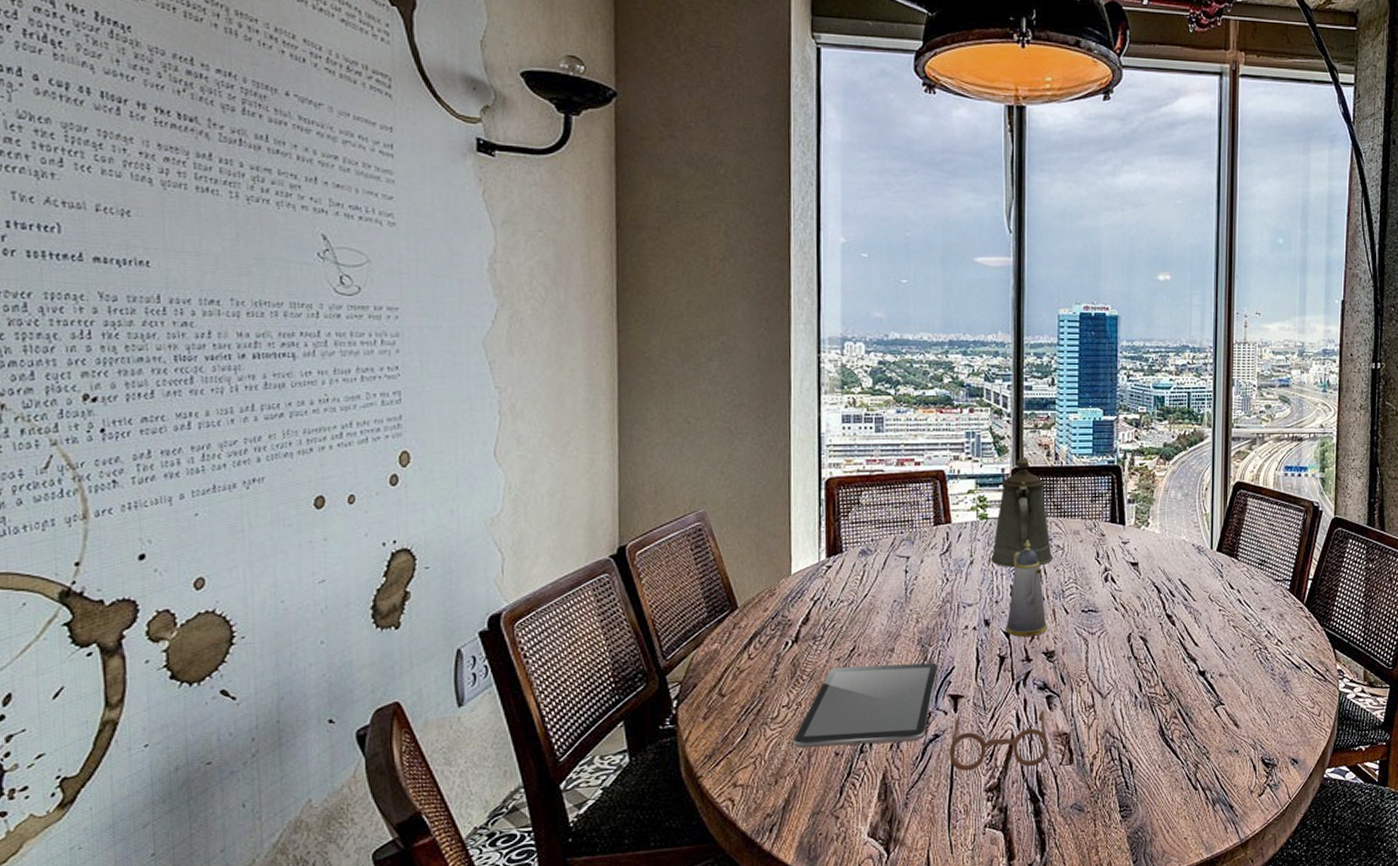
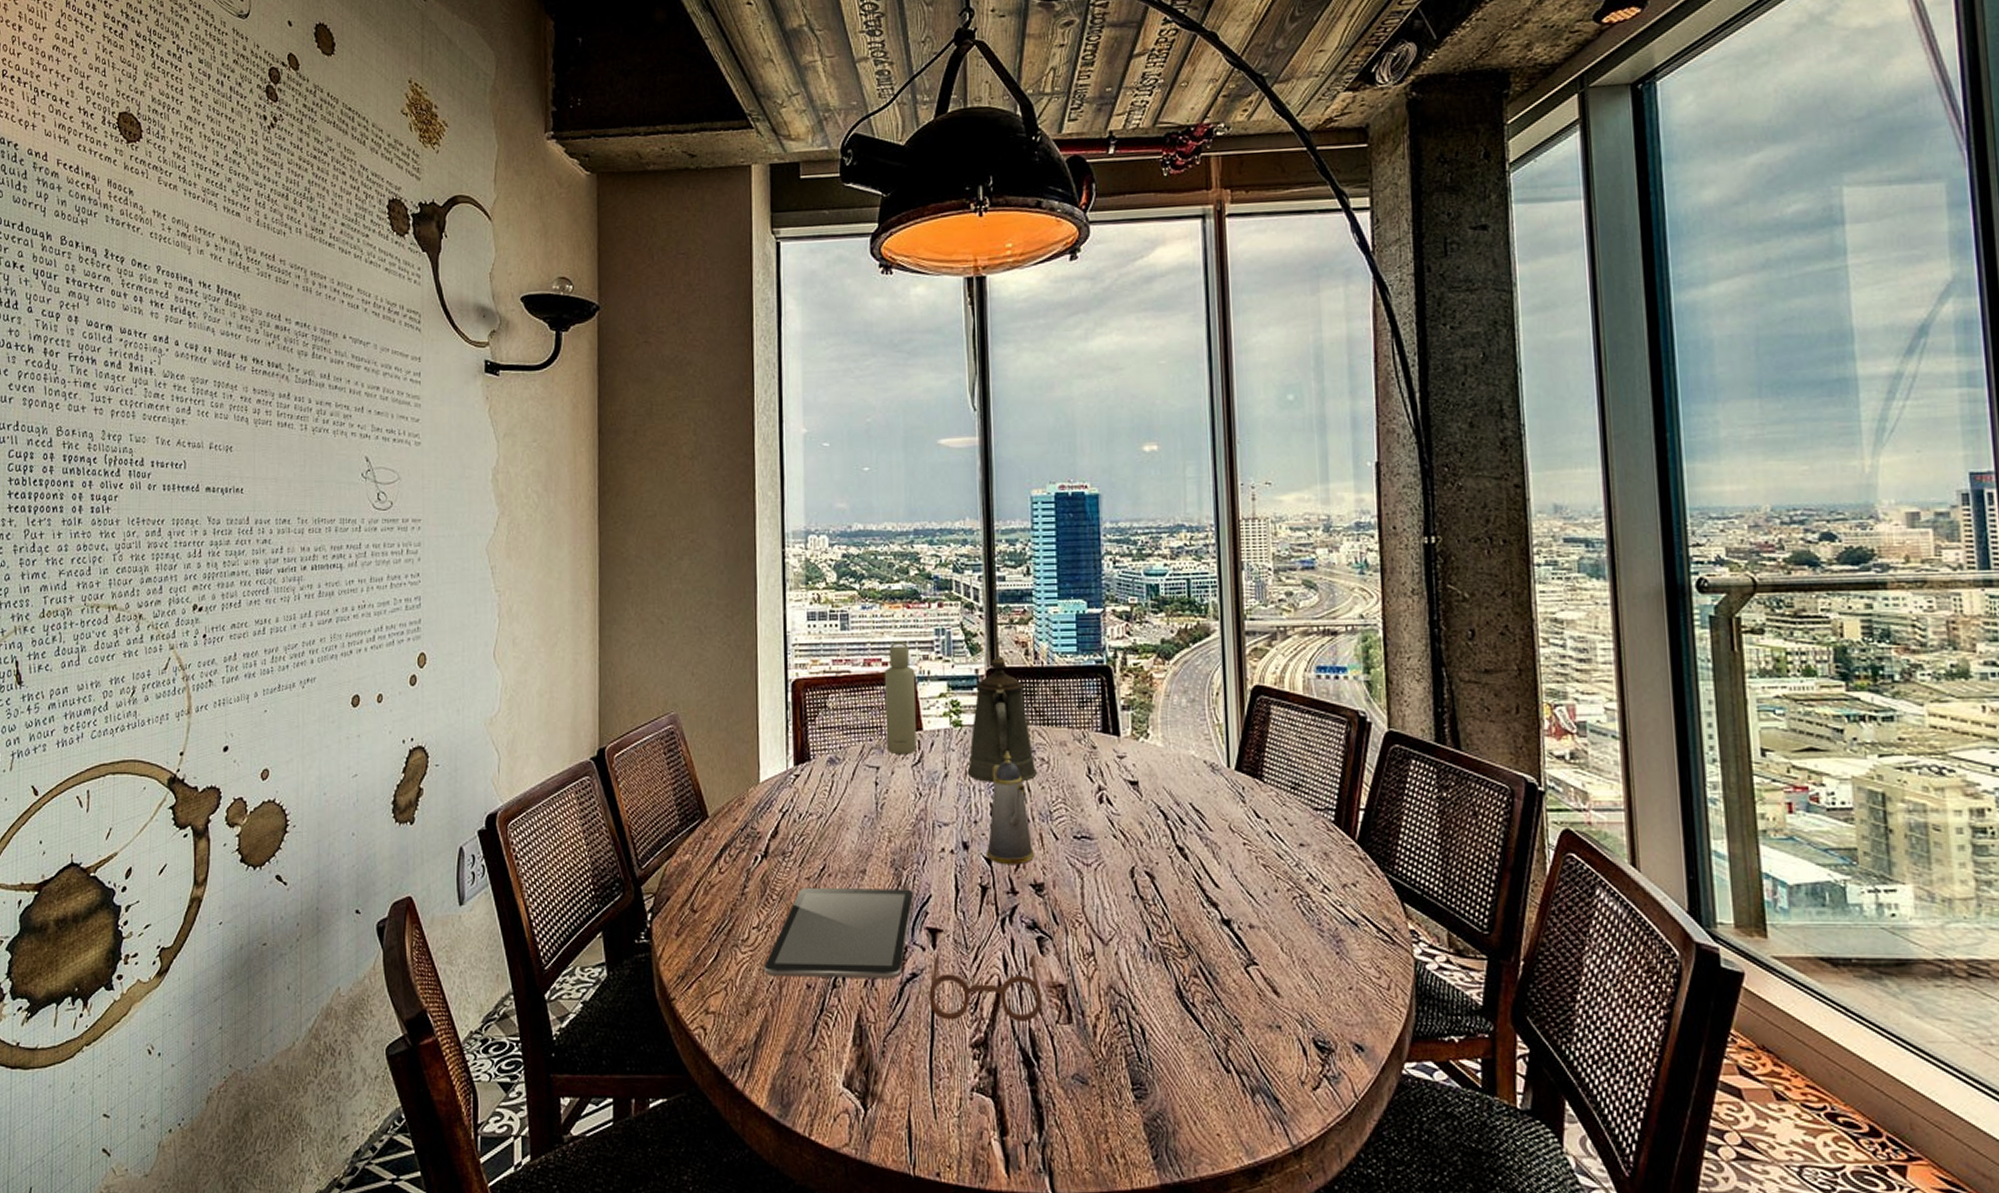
bottle: none [916,443,946,544] -> present [884,641,917,754]

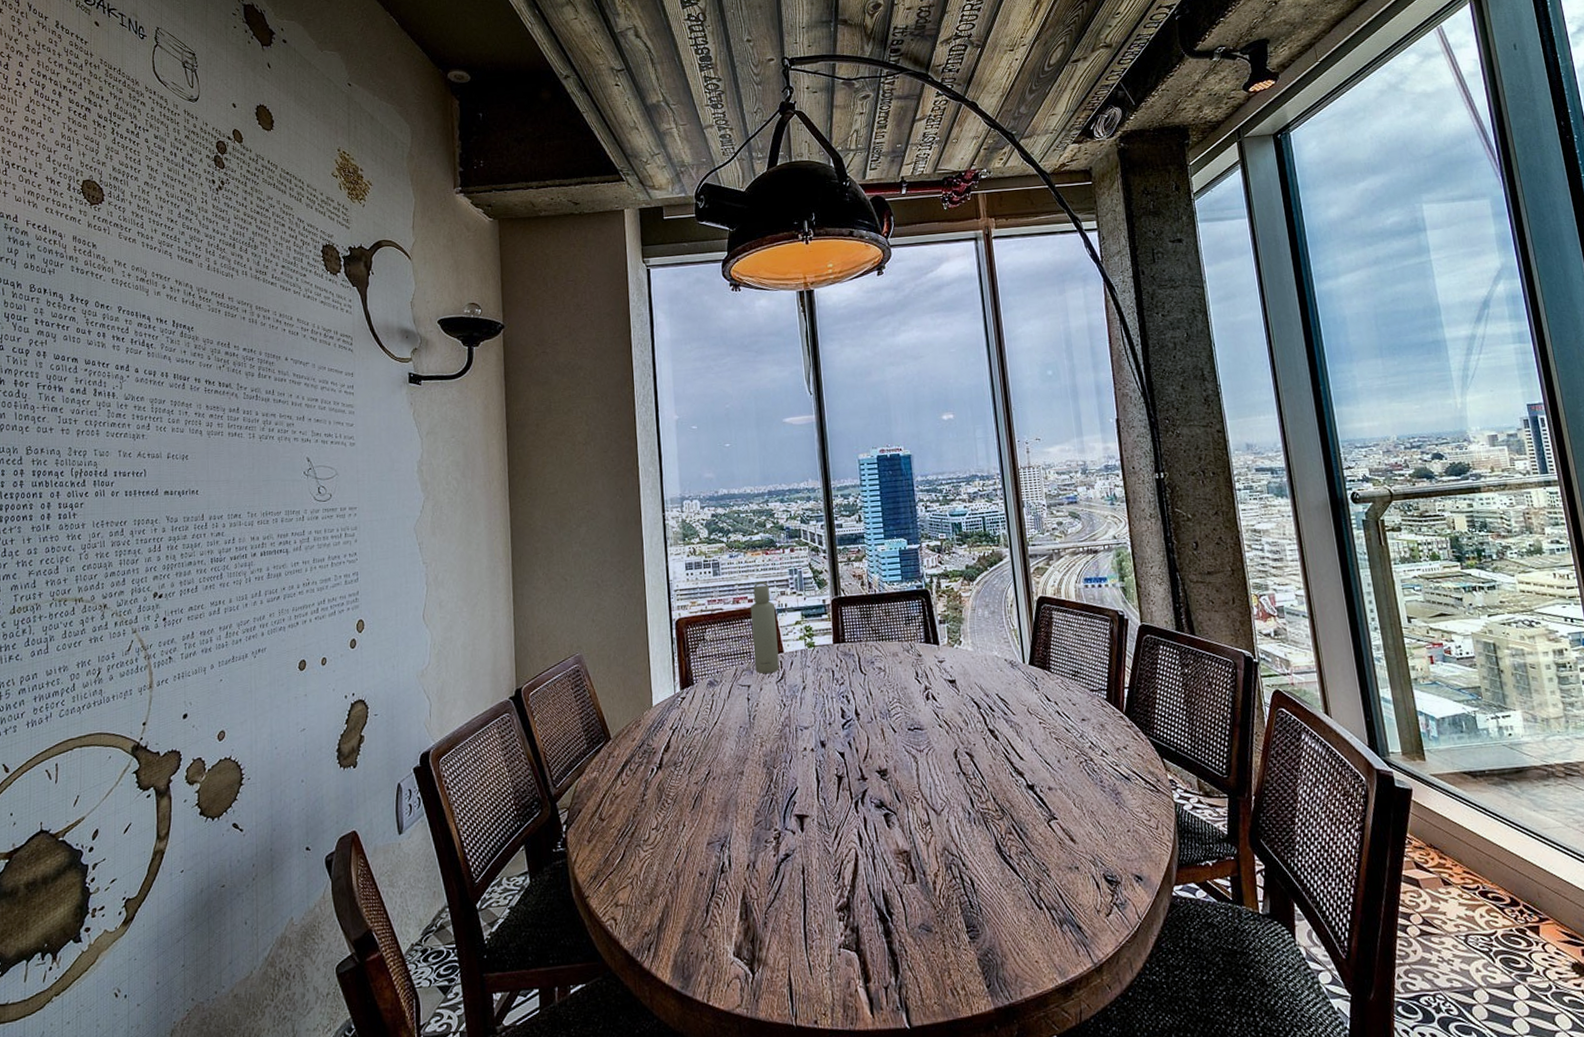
tablet: present [764,887,913,980] -> none [663,784,783,869]
glasses: present [929,953,1042,1021] -> none [800,828,892,890]
coffee pot: present [967,657,1037,784] -> none [821,589,876,691]
coffee pot: present [985,751,1036,864] -> none [839,664,879,756]

